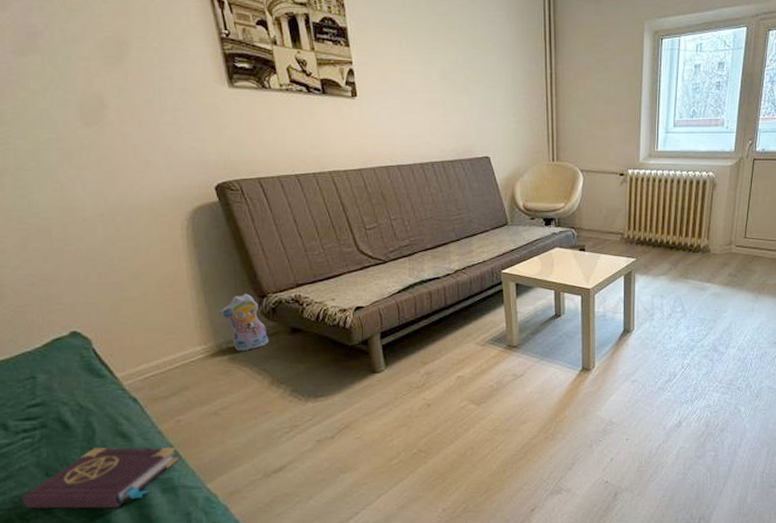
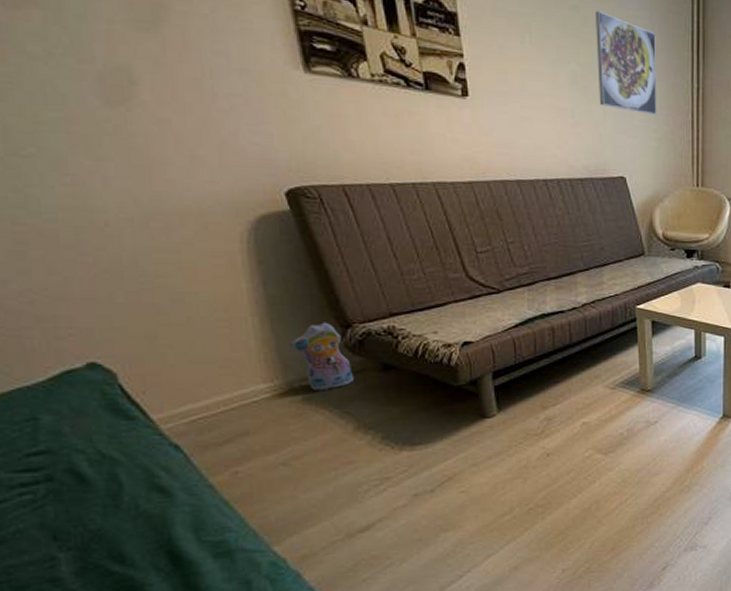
book: present [22,447,179,509] -> none [19,504,236,581]
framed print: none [461,14,516,100] -> present [596,11,657,115]

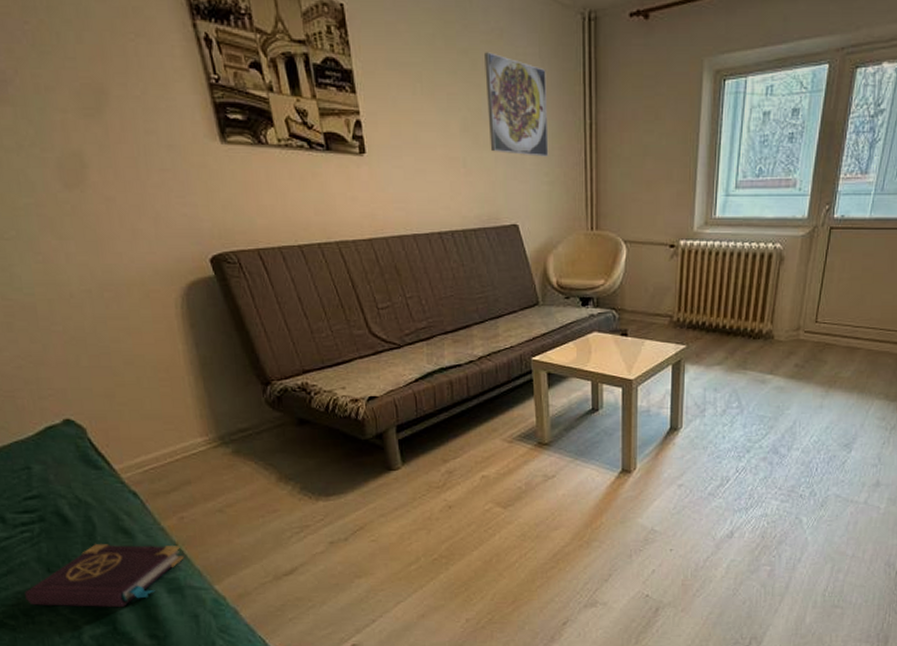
book: none [19,504,236,581] -> present [25,544,184,608]
plush toy: present [290,322,353,391] -> none [220,380,274,445]

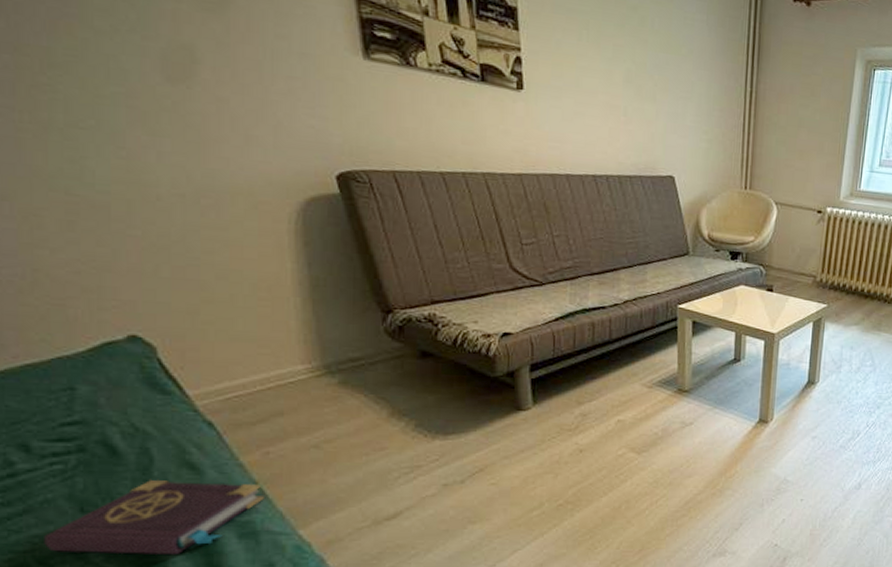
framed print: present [484,52,549,157] -> none [652,12,712,116]

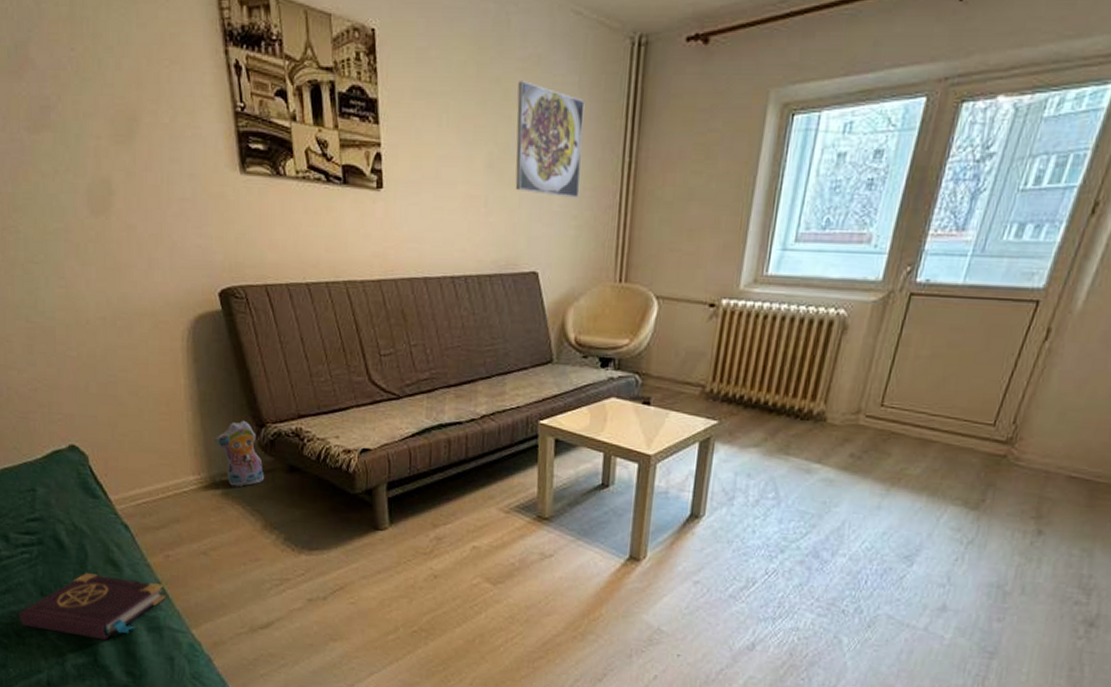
plush toy: none [331,306,391,376] -> present [215,420,264,488]
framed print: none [652,12,712,116] -> present [515,81,585,198]

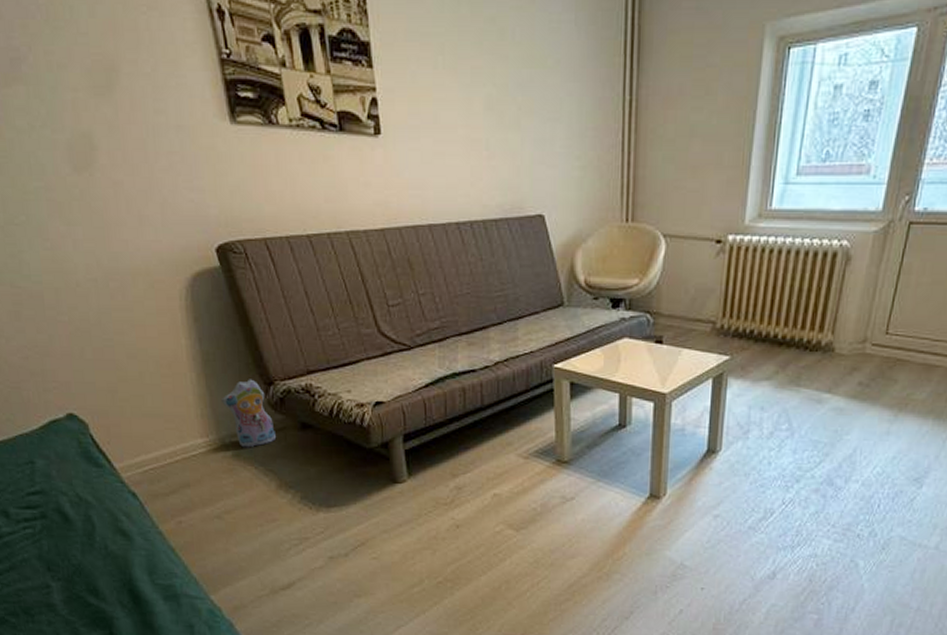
book: present [19,573,166,641] -> none [25,545,181,613]
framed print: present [515,81,585,198] -> none [514,20,582,138]

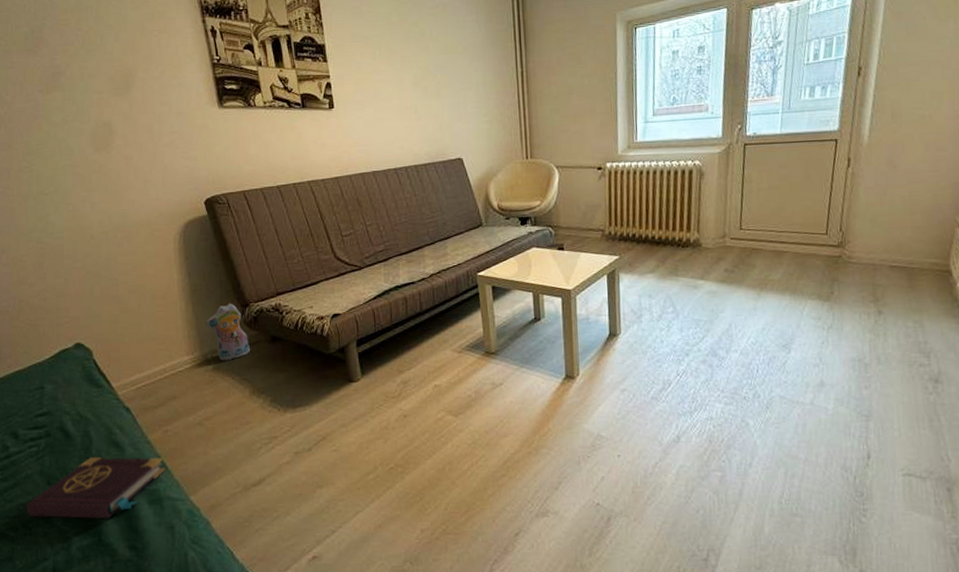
book: none [25,545,181,613] -> present [26,457,165,519]

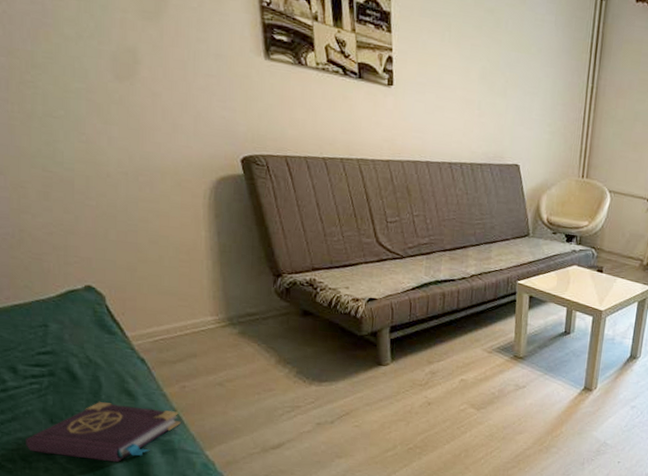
plush toy: present [206,303,250,362] -> none [233,270,279,328]

